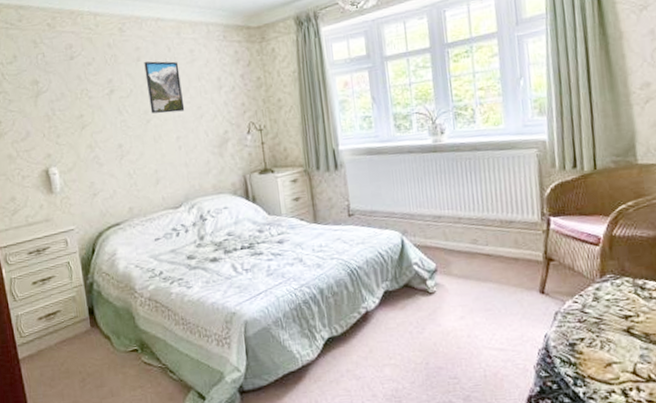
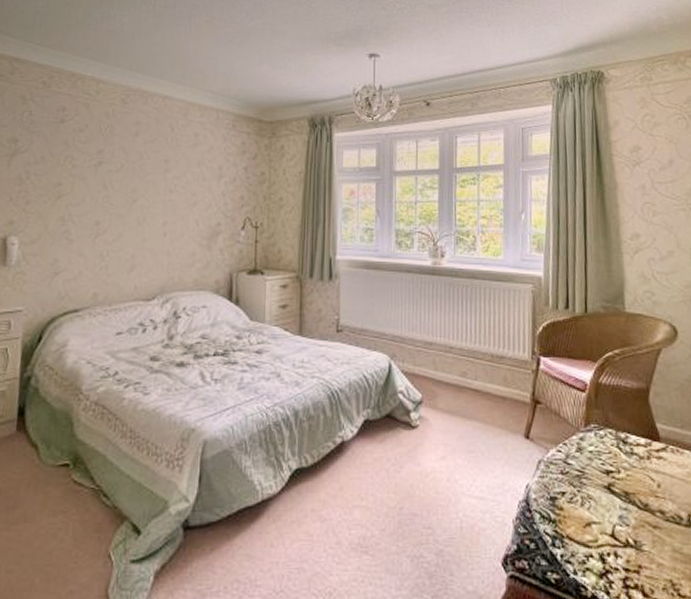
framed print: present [144,61,185,114] -> none [139,137,180,195]

